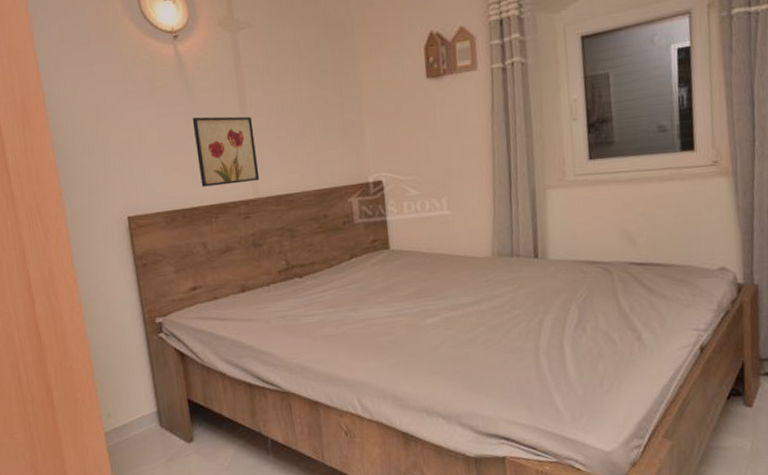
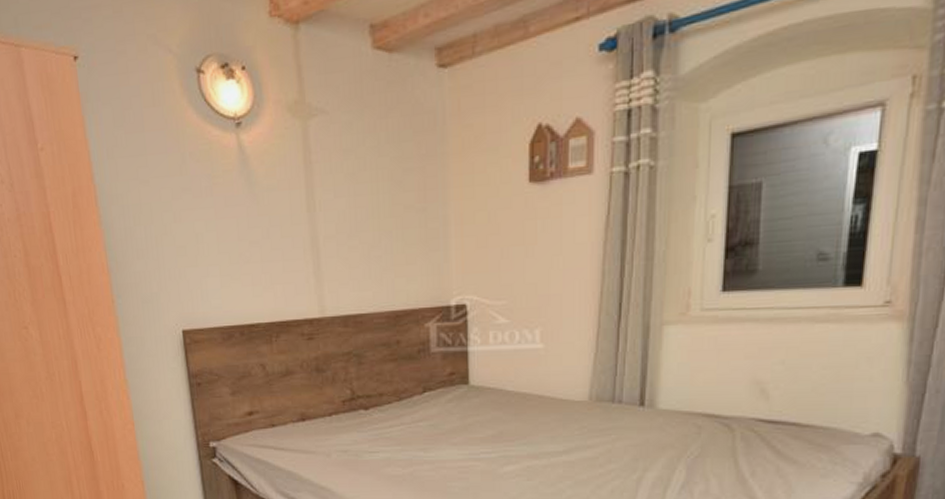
wall art: present [192,116,260,187] -> none [254,220,327,301]

